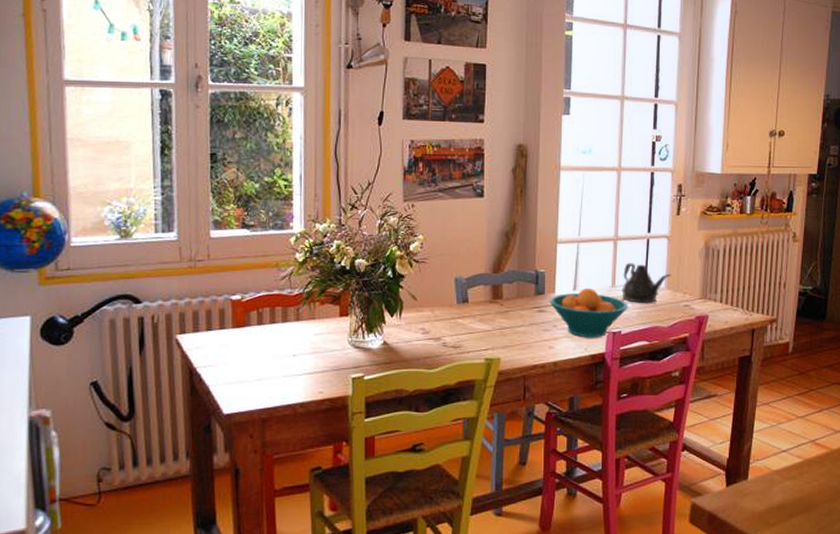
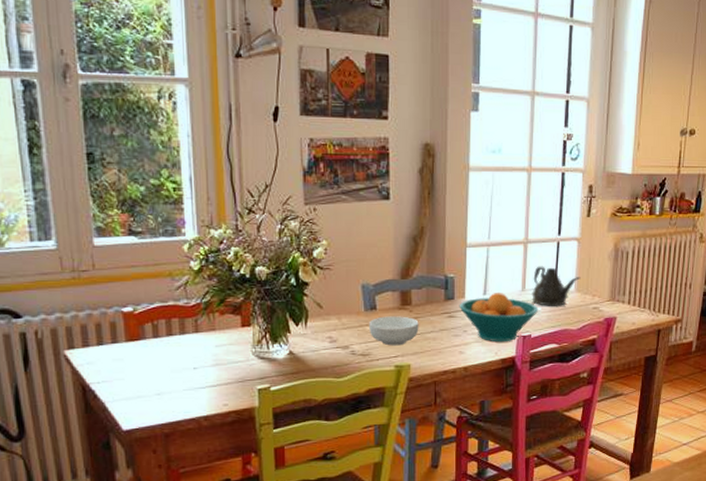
cereal bowl: none [461,309,509,339] -> present [369,316,419,346]

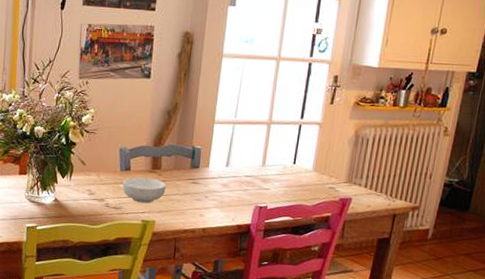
fruit bowl: present [459,292,539,342] -> none [203,165,277,210]
teapot: present [532,266,581,307] -> none [271,145,320,184]

